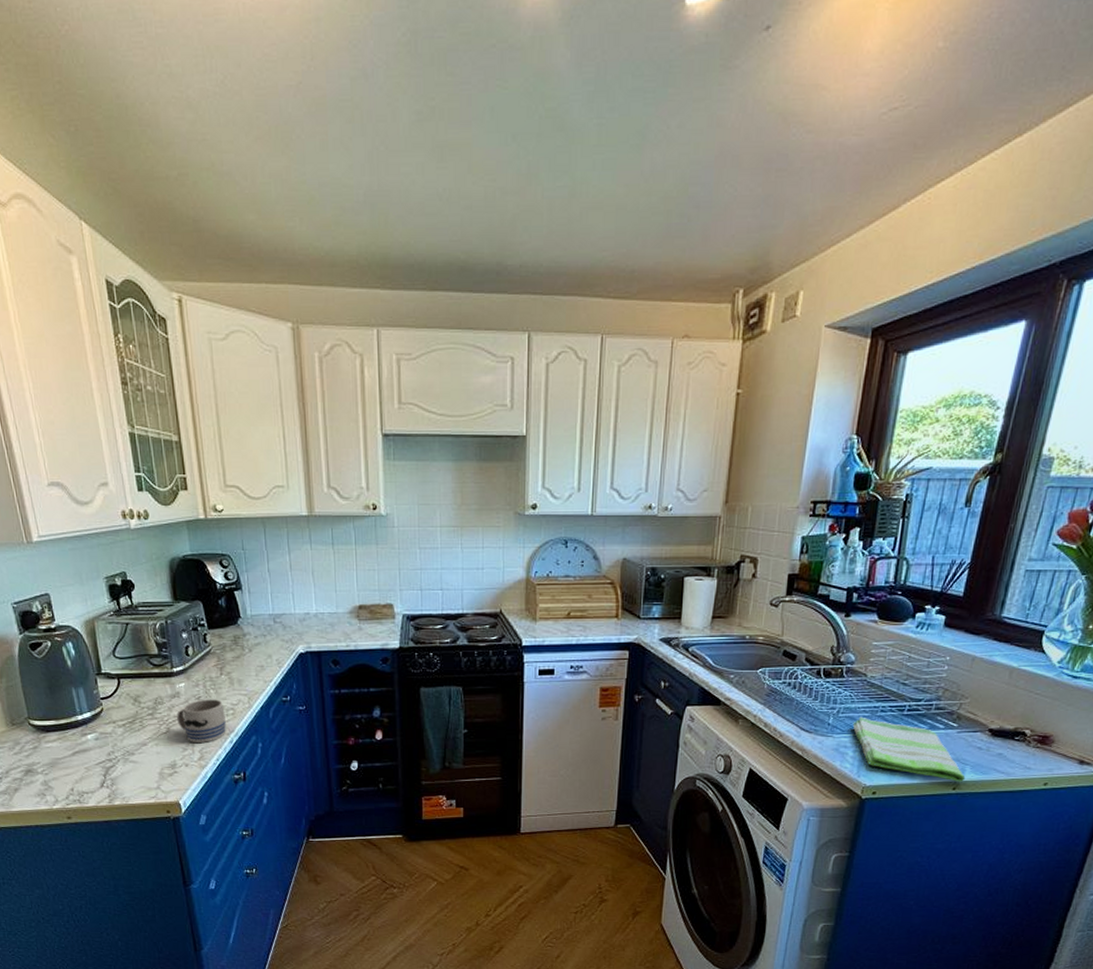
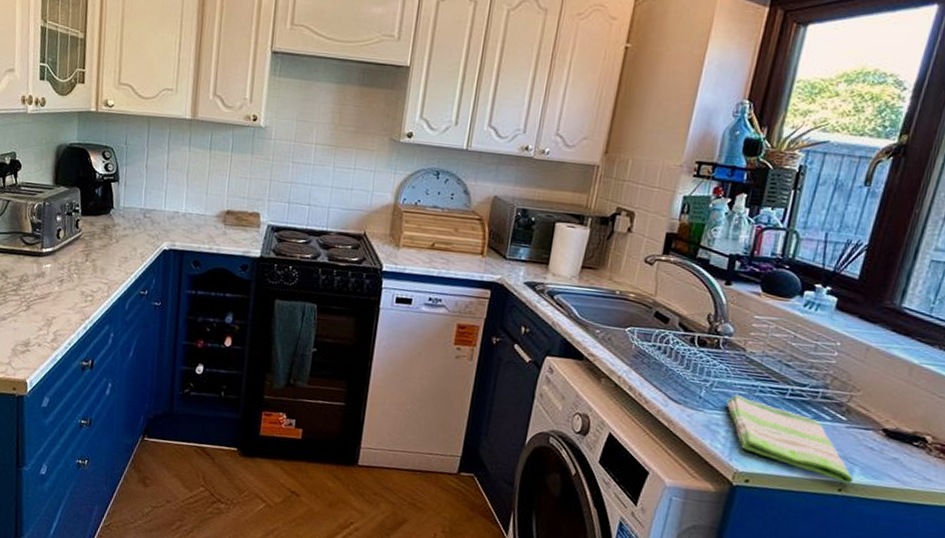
mug: present [177,699,226,742] -> none [38,282,84,326]

